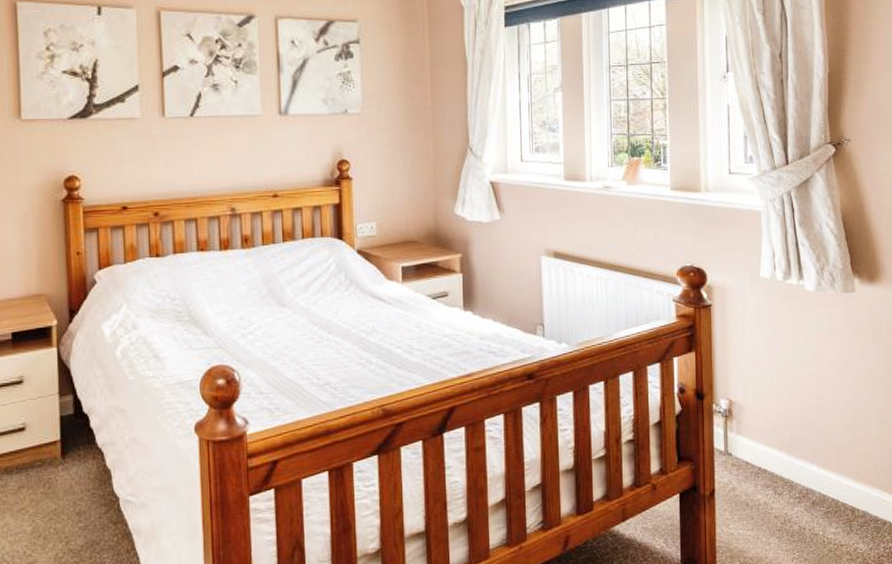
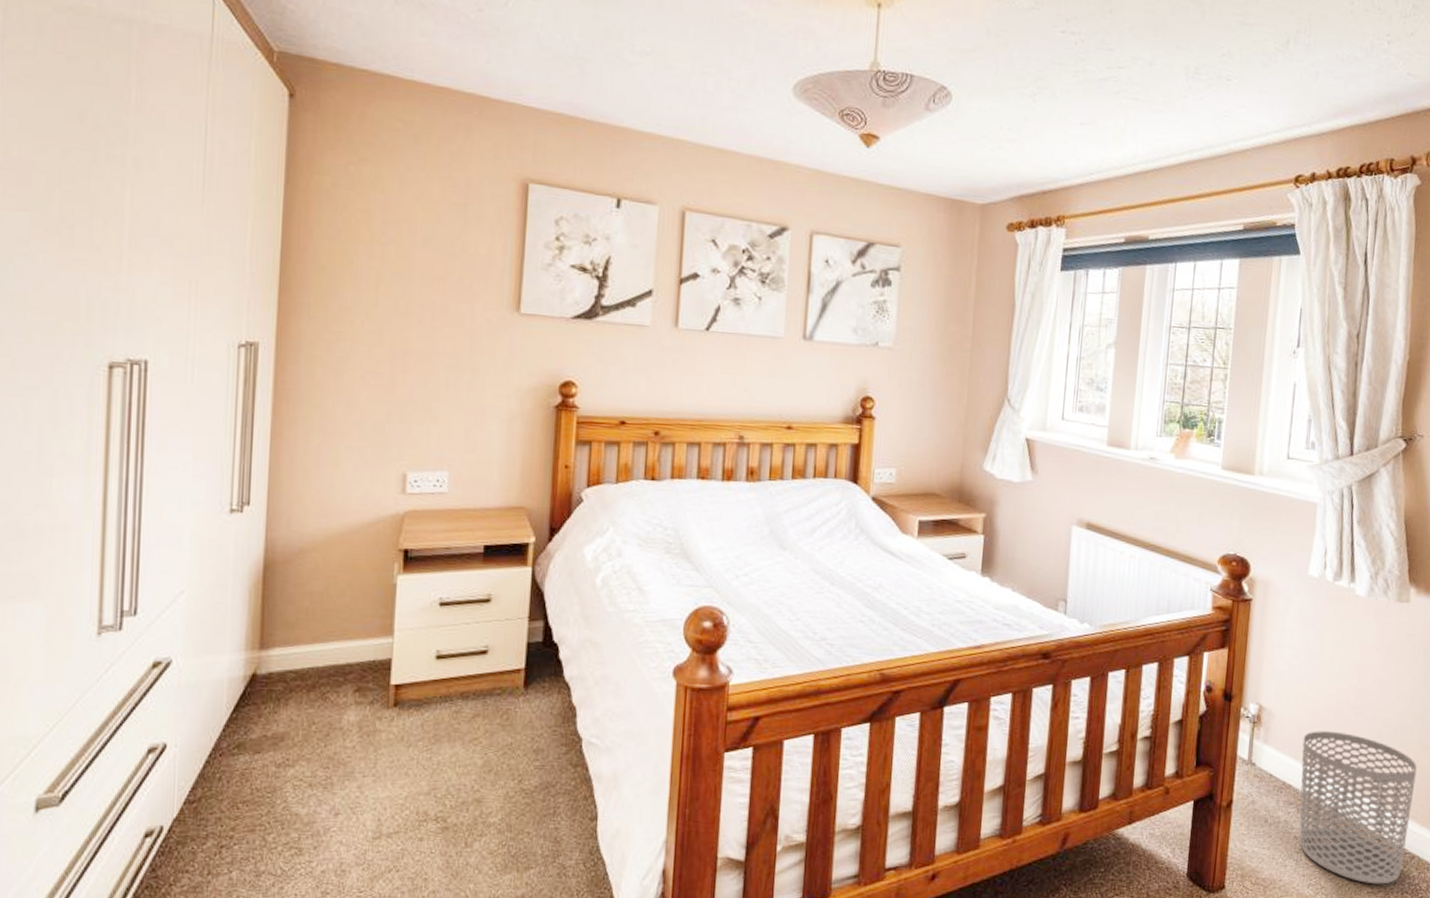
waste bin: none [772,416,879,552] -> present [1299,731,1417,885]

